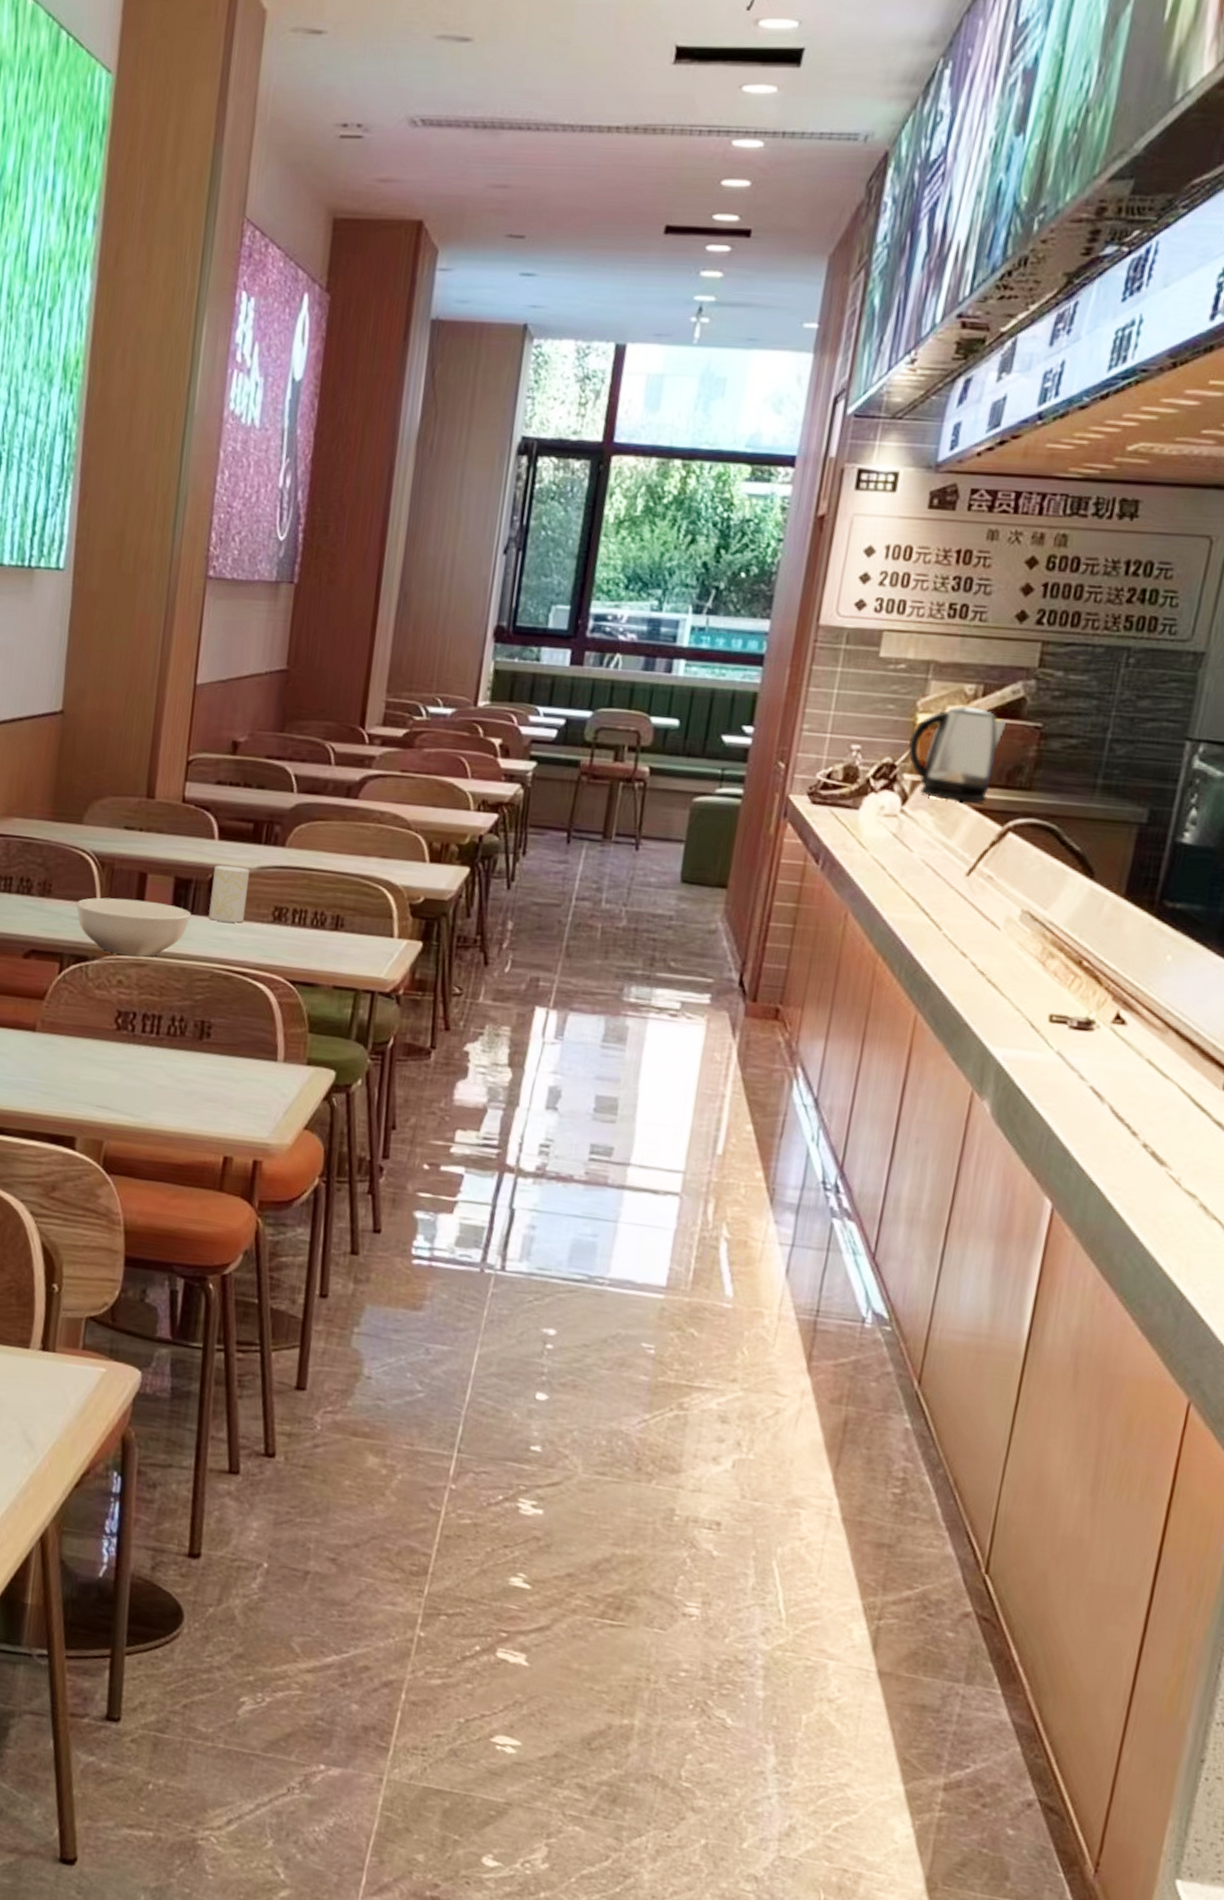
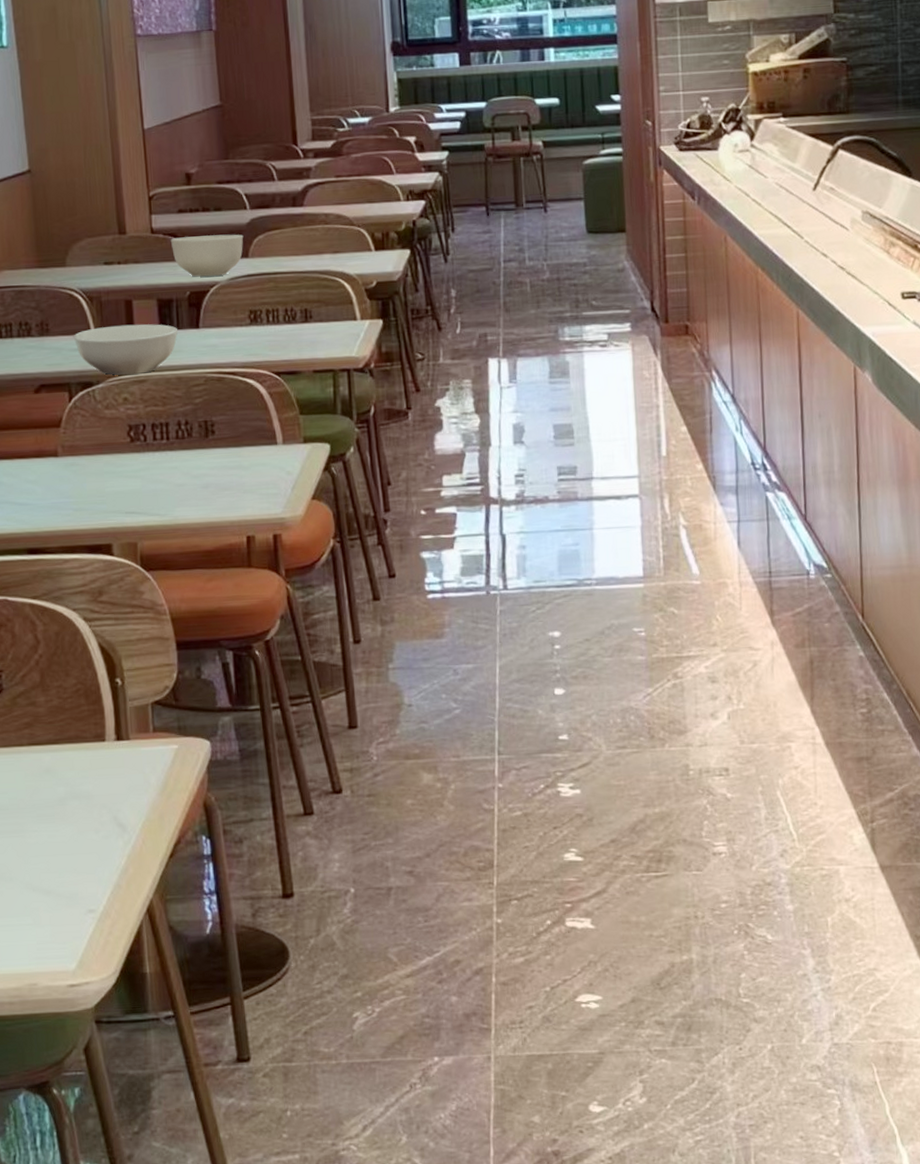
bowl: none [201,811,284,863] -> present [170,234,244,277]
cup: present [208,865,250,923] -> none [190,281,225,332]
kettle: present [907,706,1008,805] -> none [746,52,820,132]

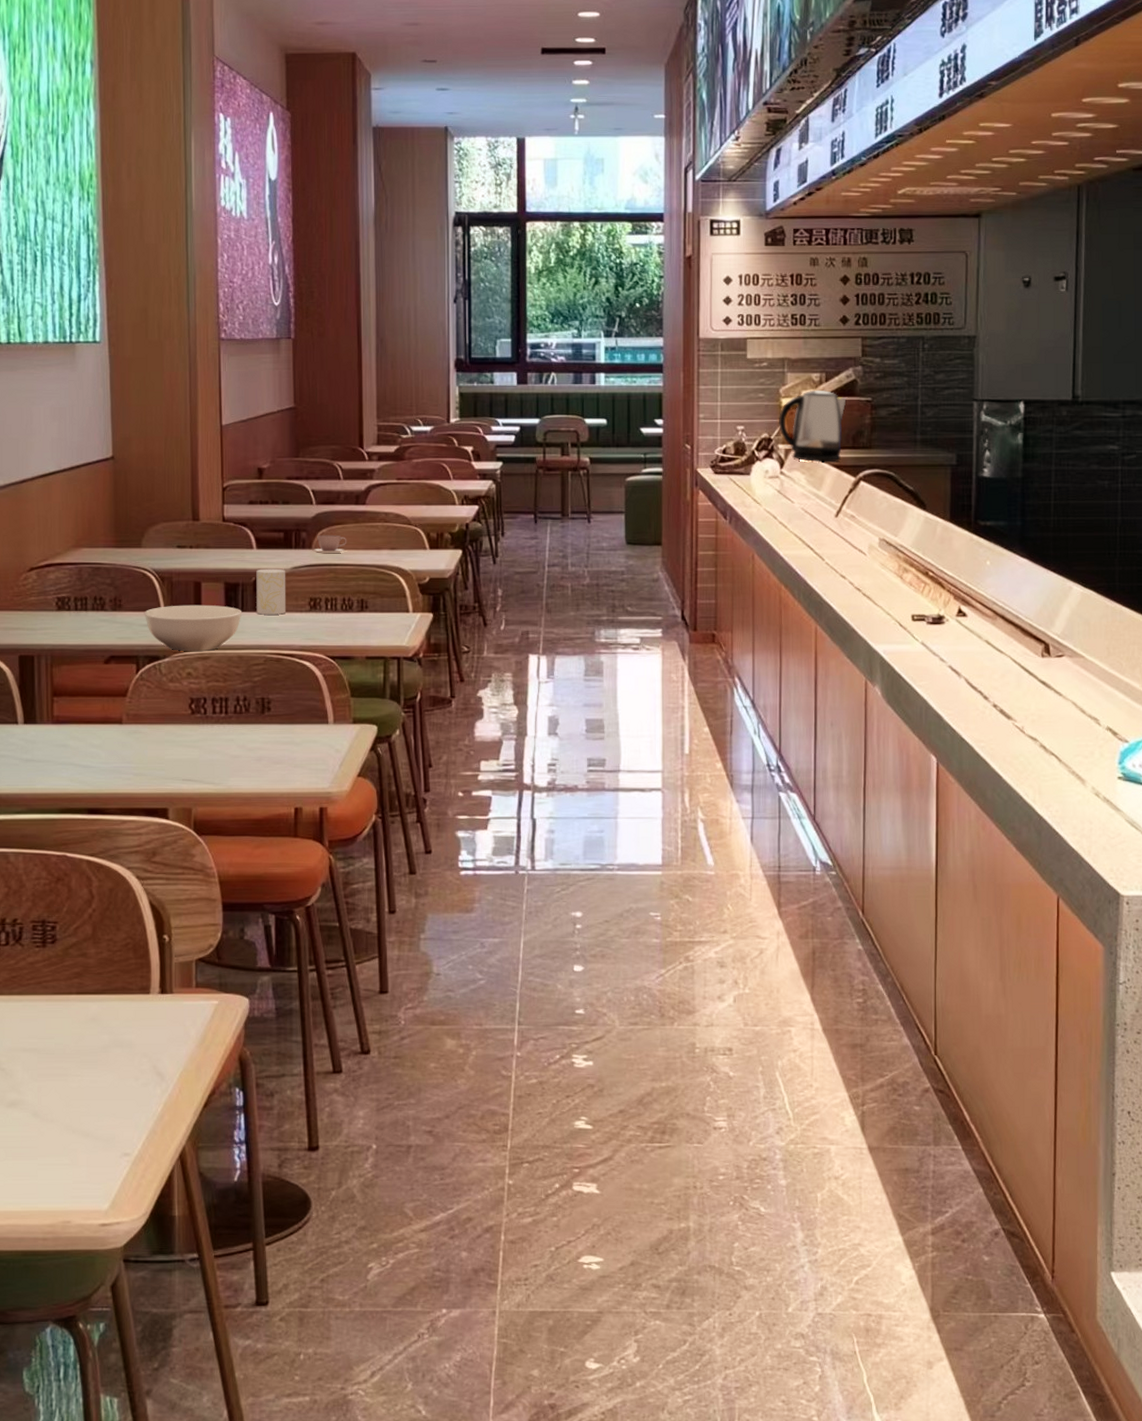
bowl: present [170,234,244,277] -> none [240,526,309,564]
cup: none [190,281,225,332] -> present [256,568,287,615]
teacup: none [249,240,286,262] -> present [312,535,347,554]
kettle: none [746,52,820,132] -> present [778,389,847,462]

